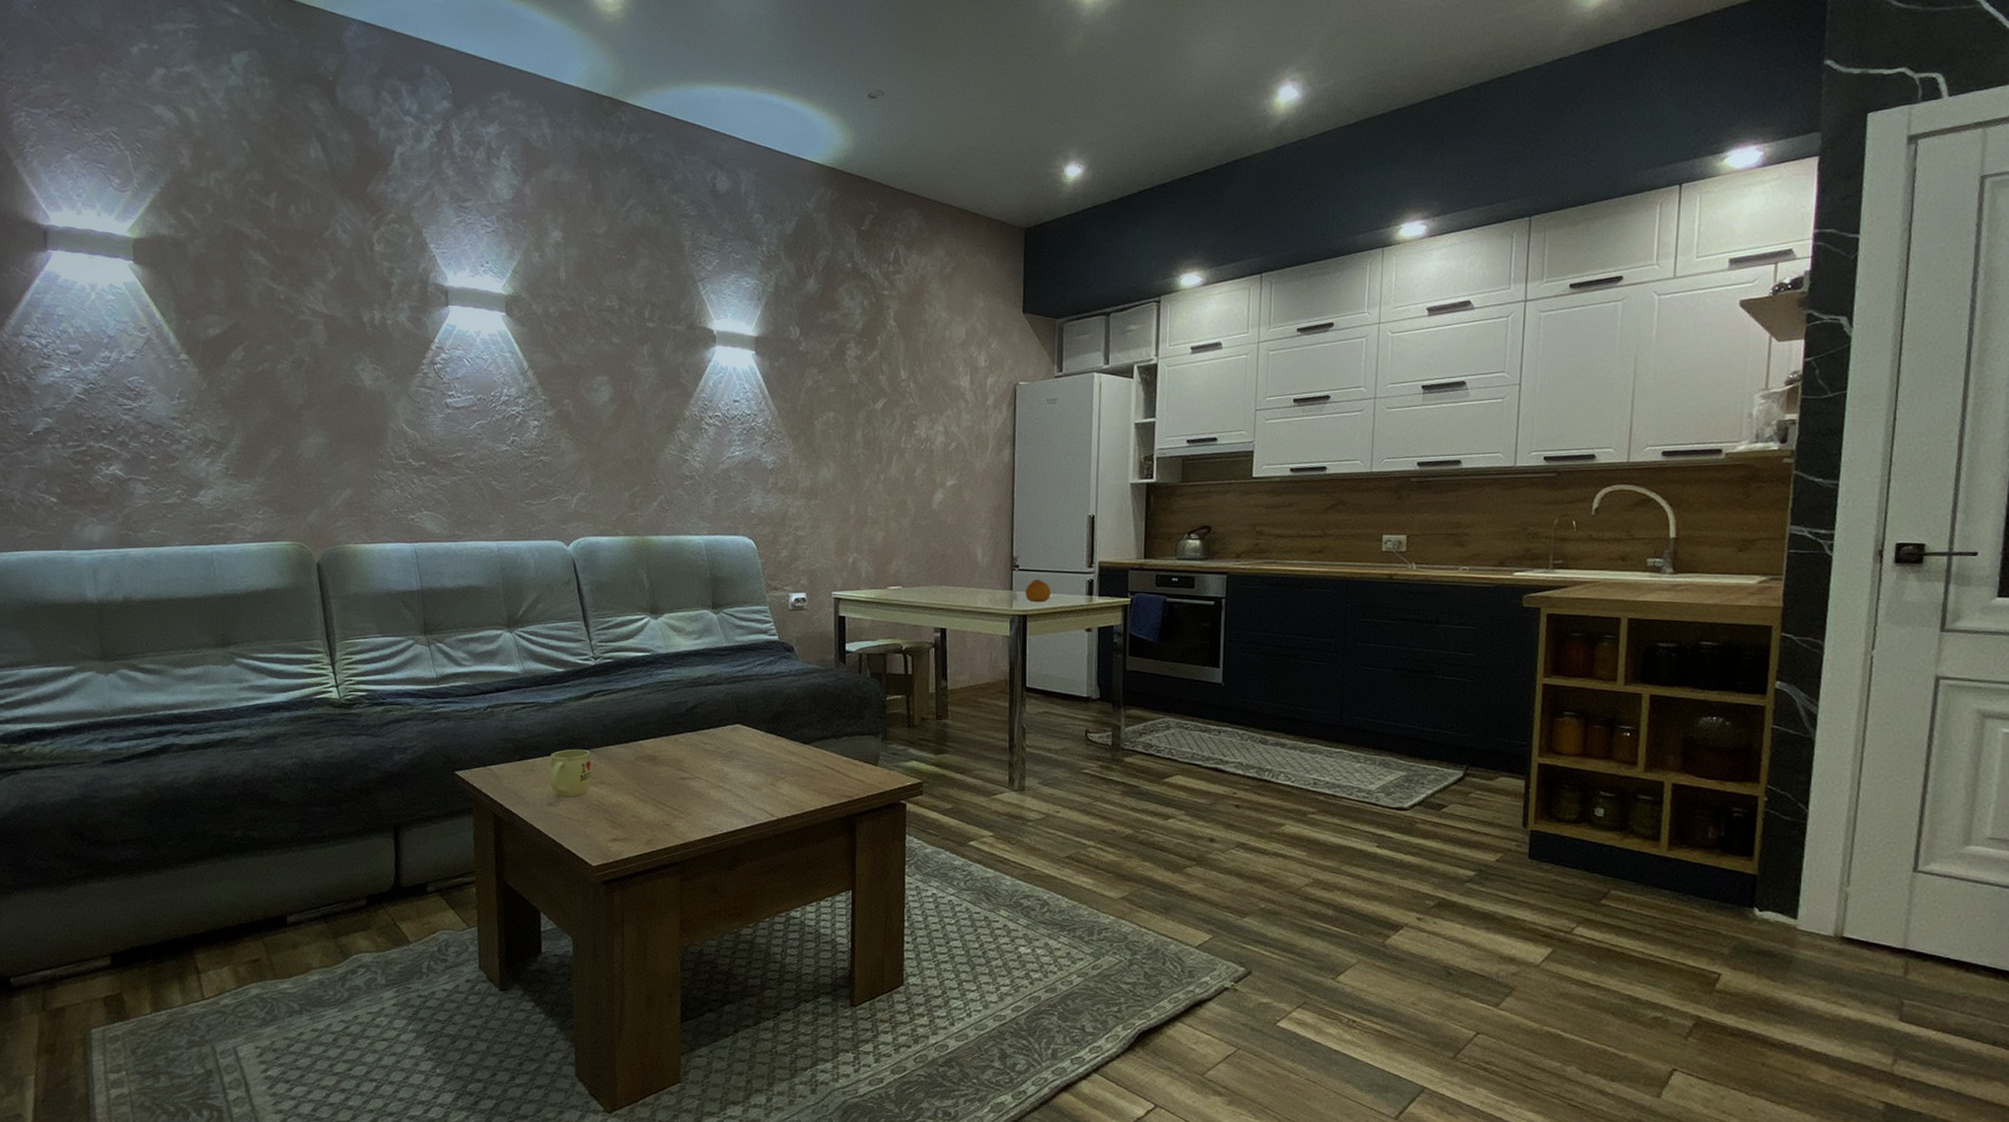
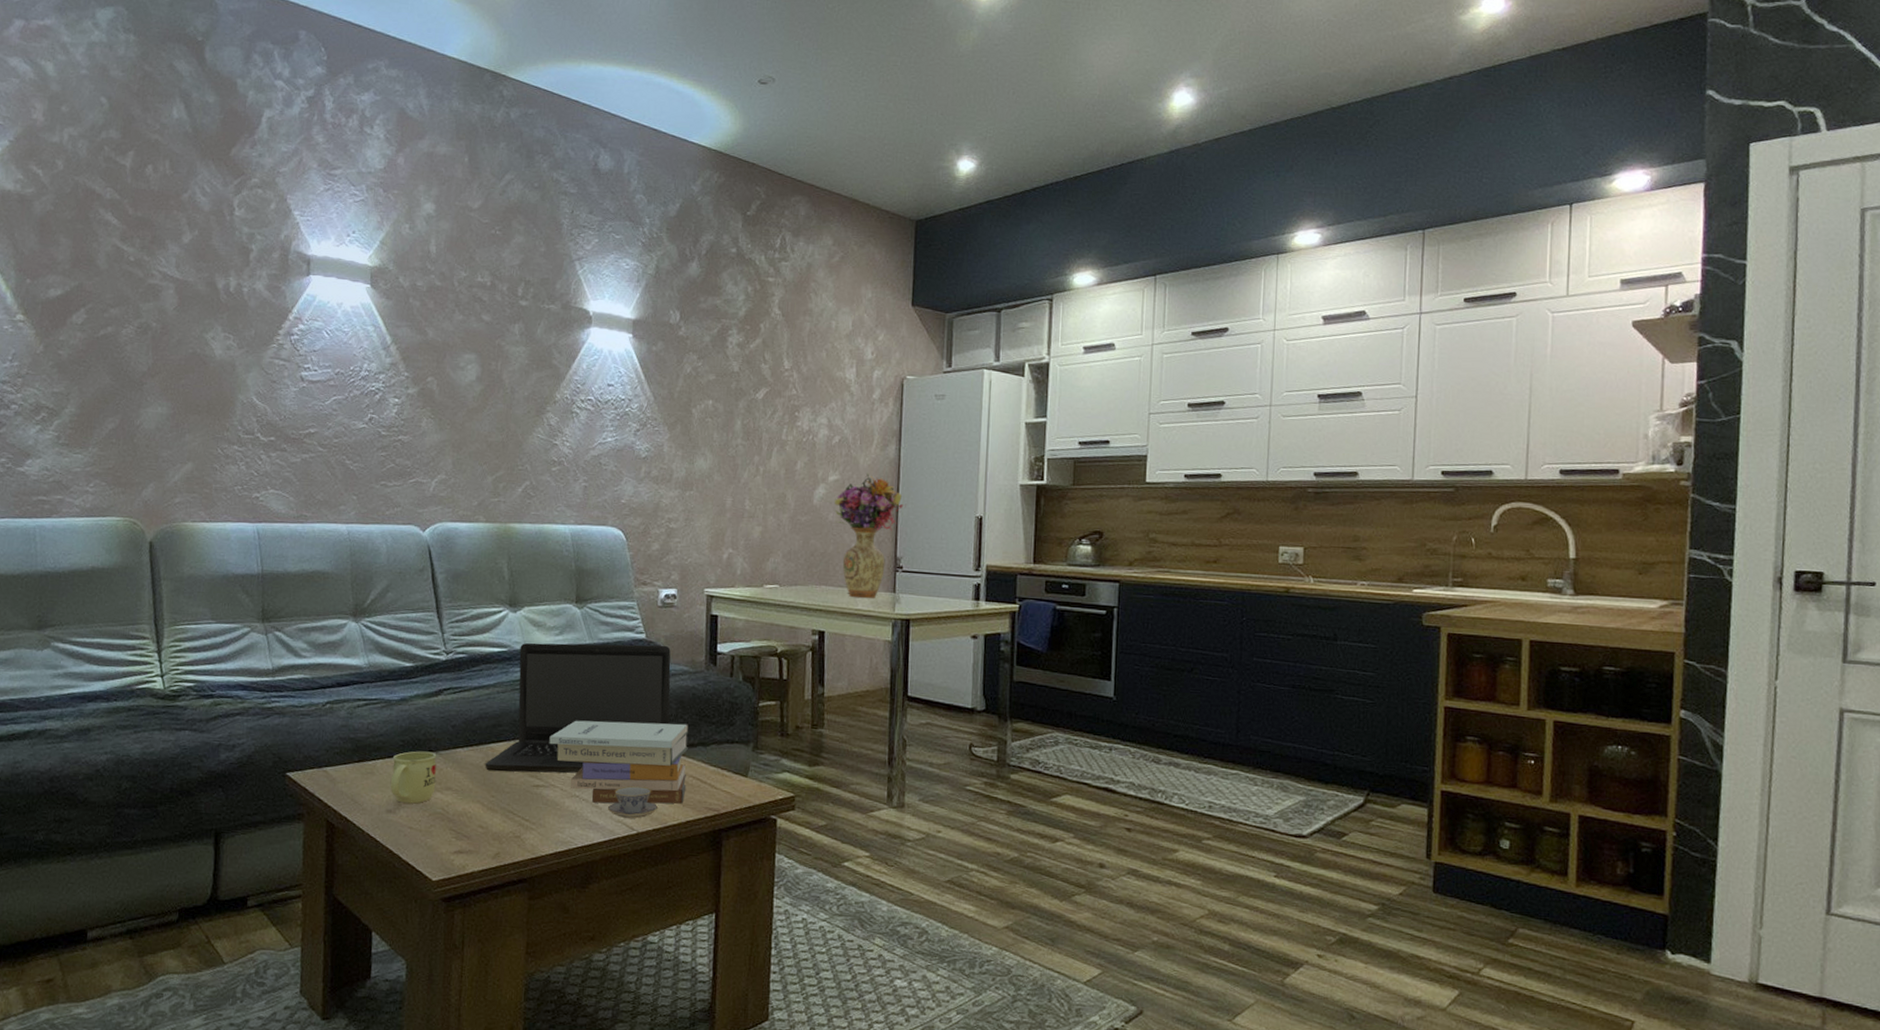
laptop: none [635,645,804,766] -> present [485,642,671,773]
books: none [693,717,822,793] -> present [549,720,689,804]
teacup: none [750,776,796,806] -> present [608,786,659,819]
flower arrangement: none [951,476,1021,597] -> present [833,472,906,599]
fruit: present [1025,580,1051,603] -> none [908,582,935,607]

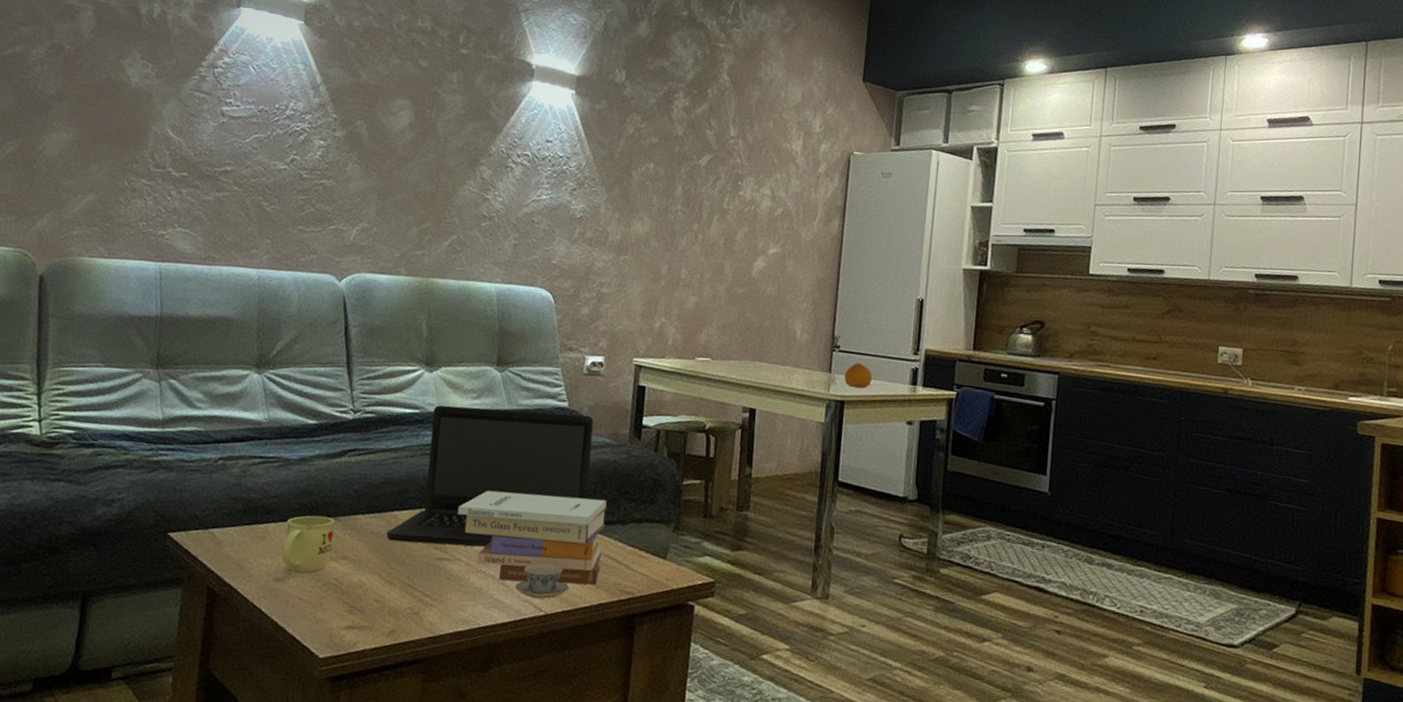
flower arrangement: present [833,472,906,599] -> none [771,247,847,379]
fruit: none [908,582,935,607] -> present [844,363,872,389]

